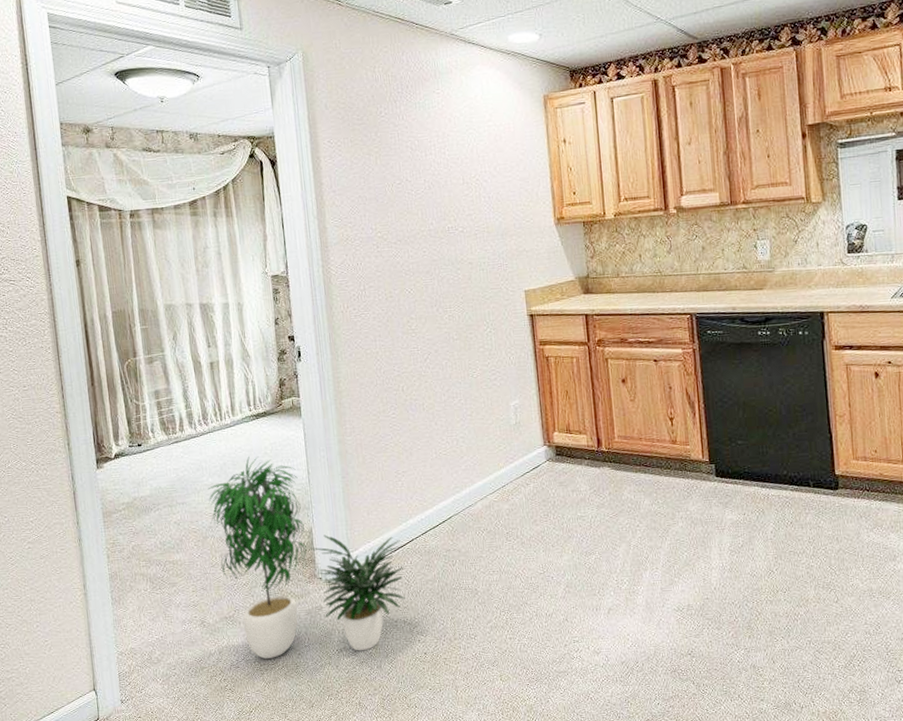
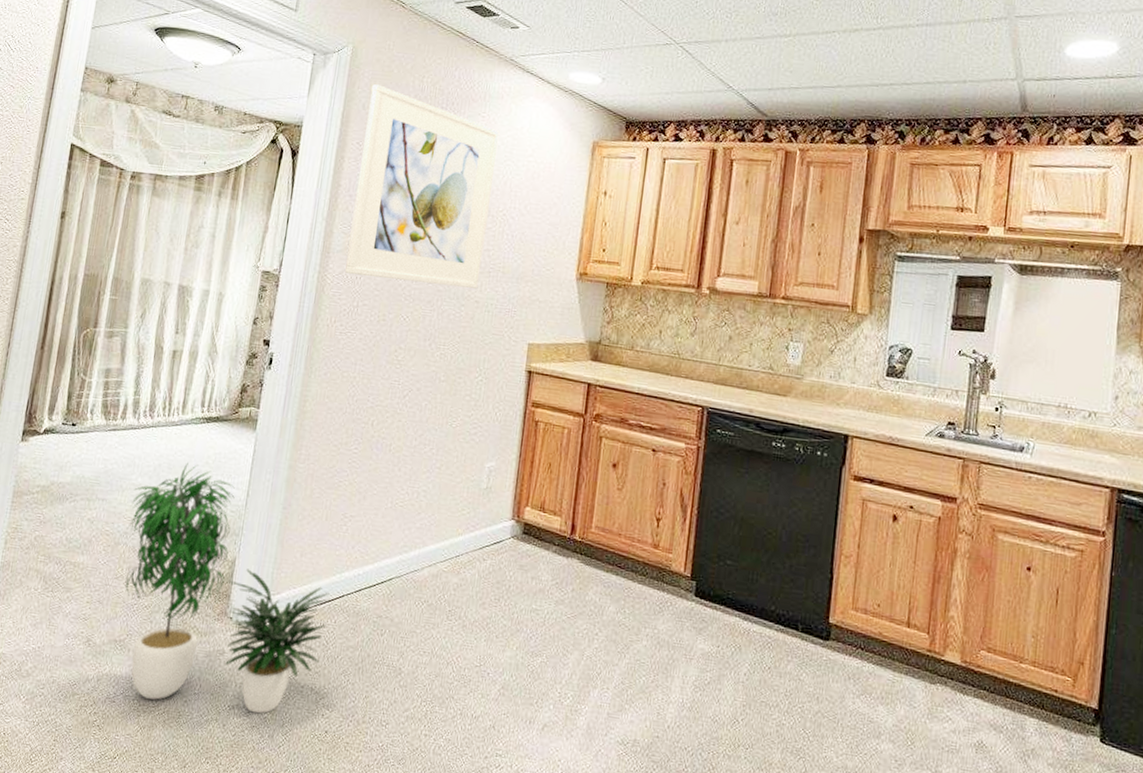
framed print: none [329,83,469,262] -> present [345,84,500,290]

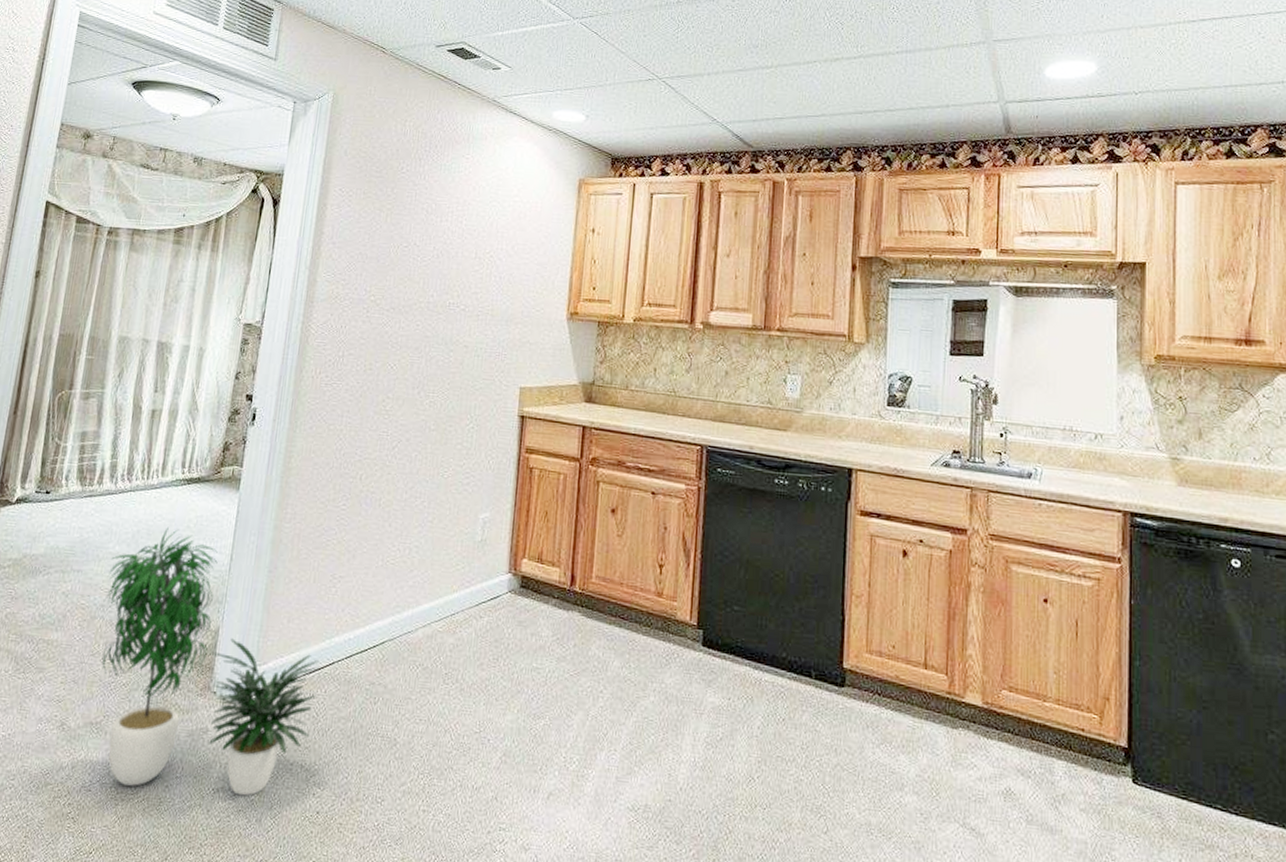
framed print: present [345,84,500,290] -> none [330,130,484,334]

